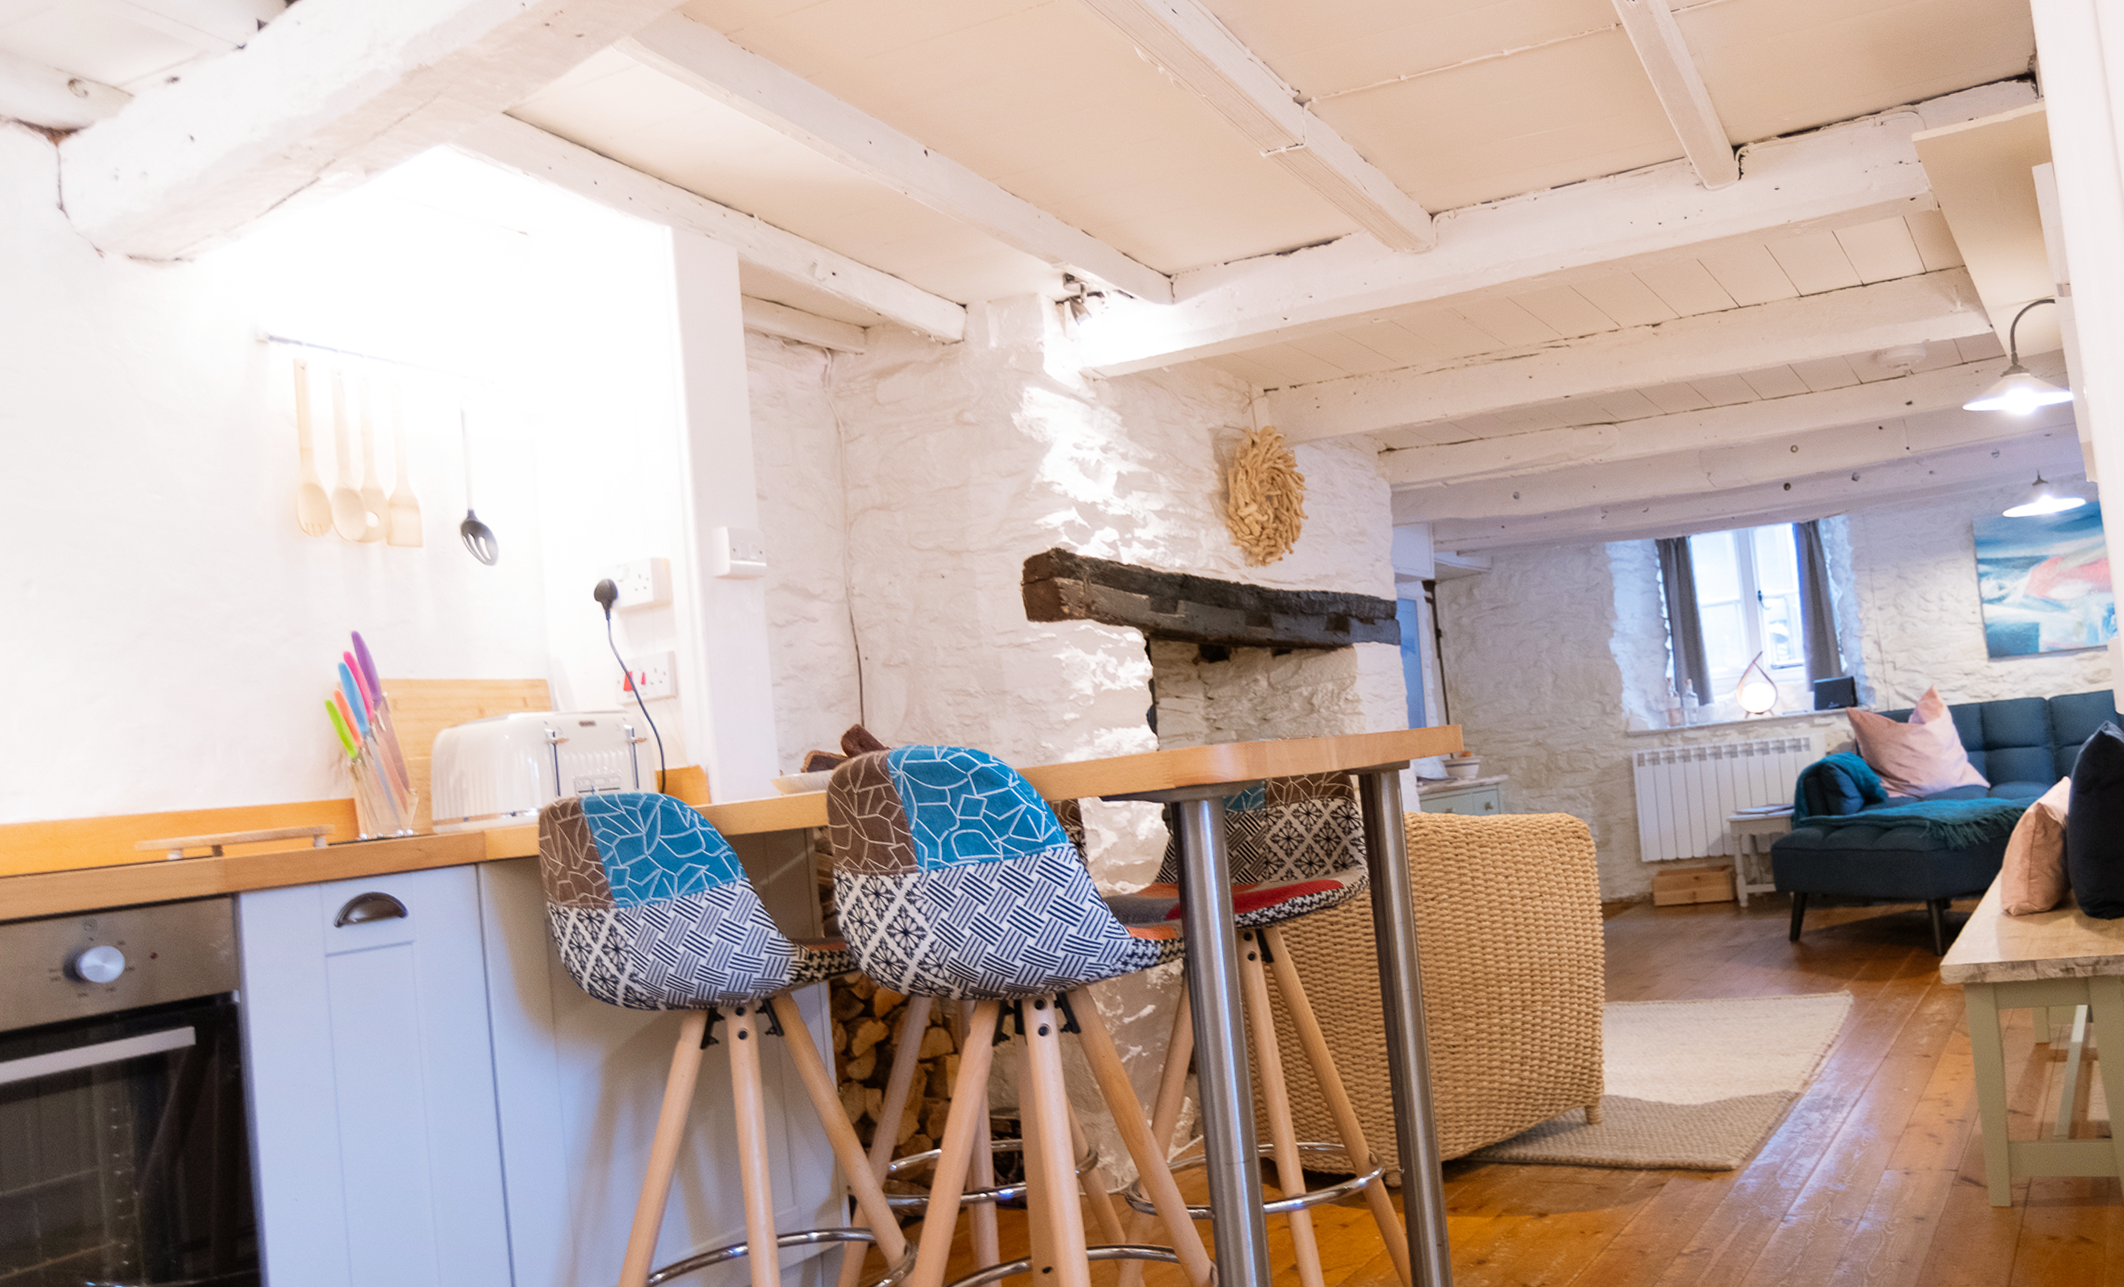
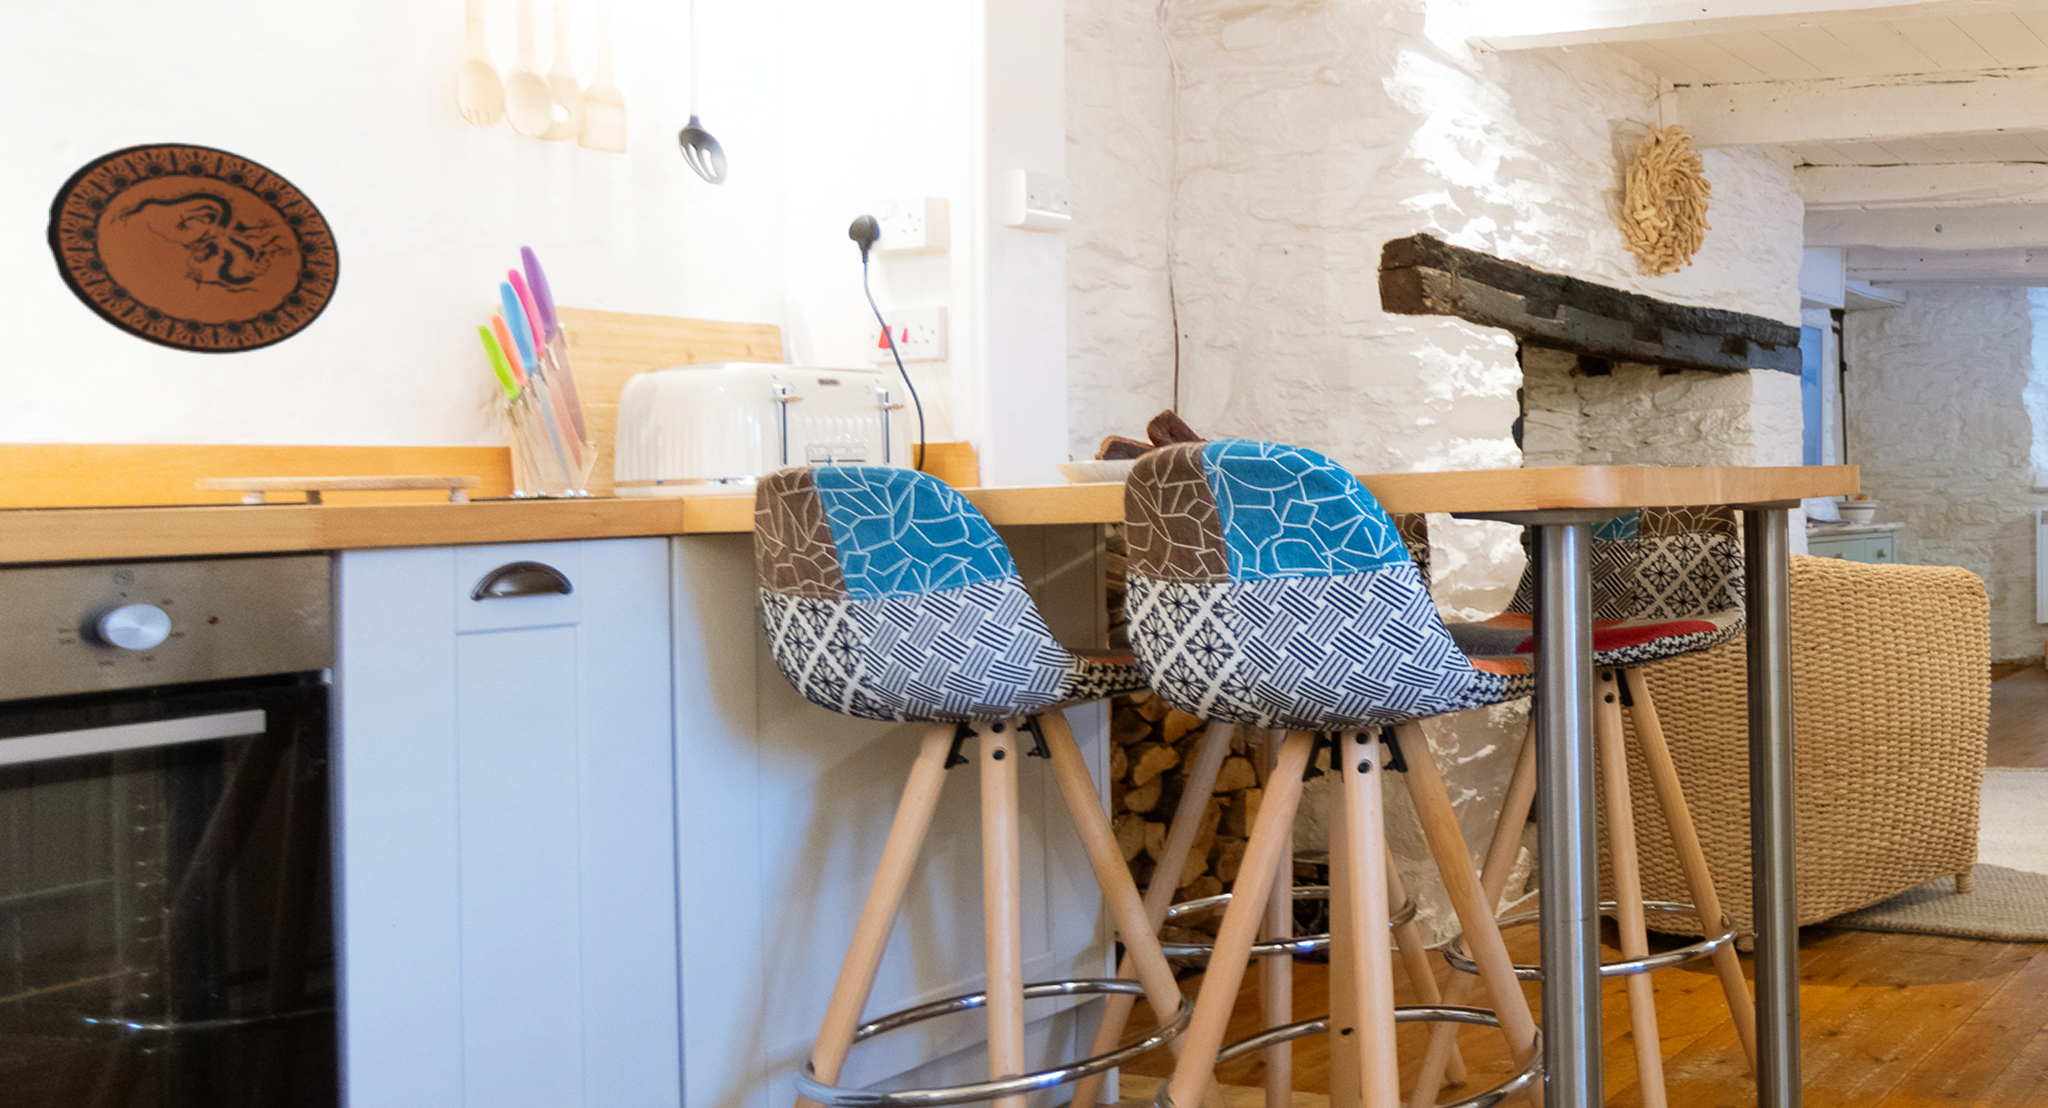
decorative plate: none [20,572,225,742] -> present [45,141,342,356]

